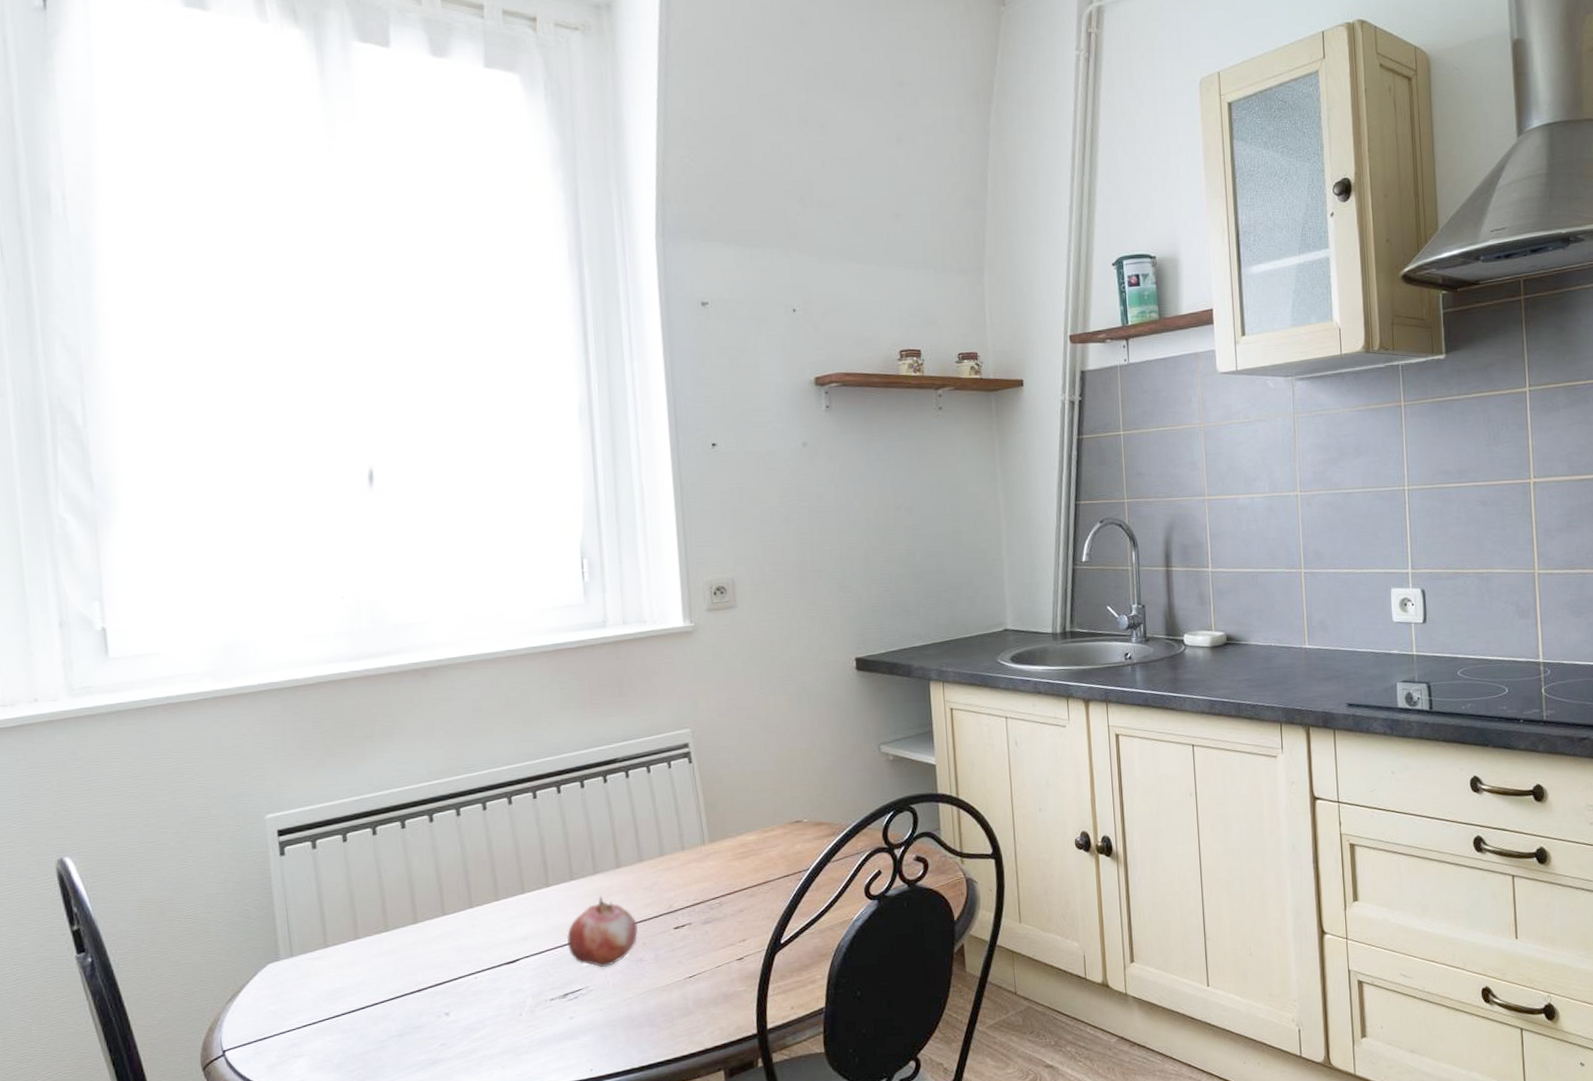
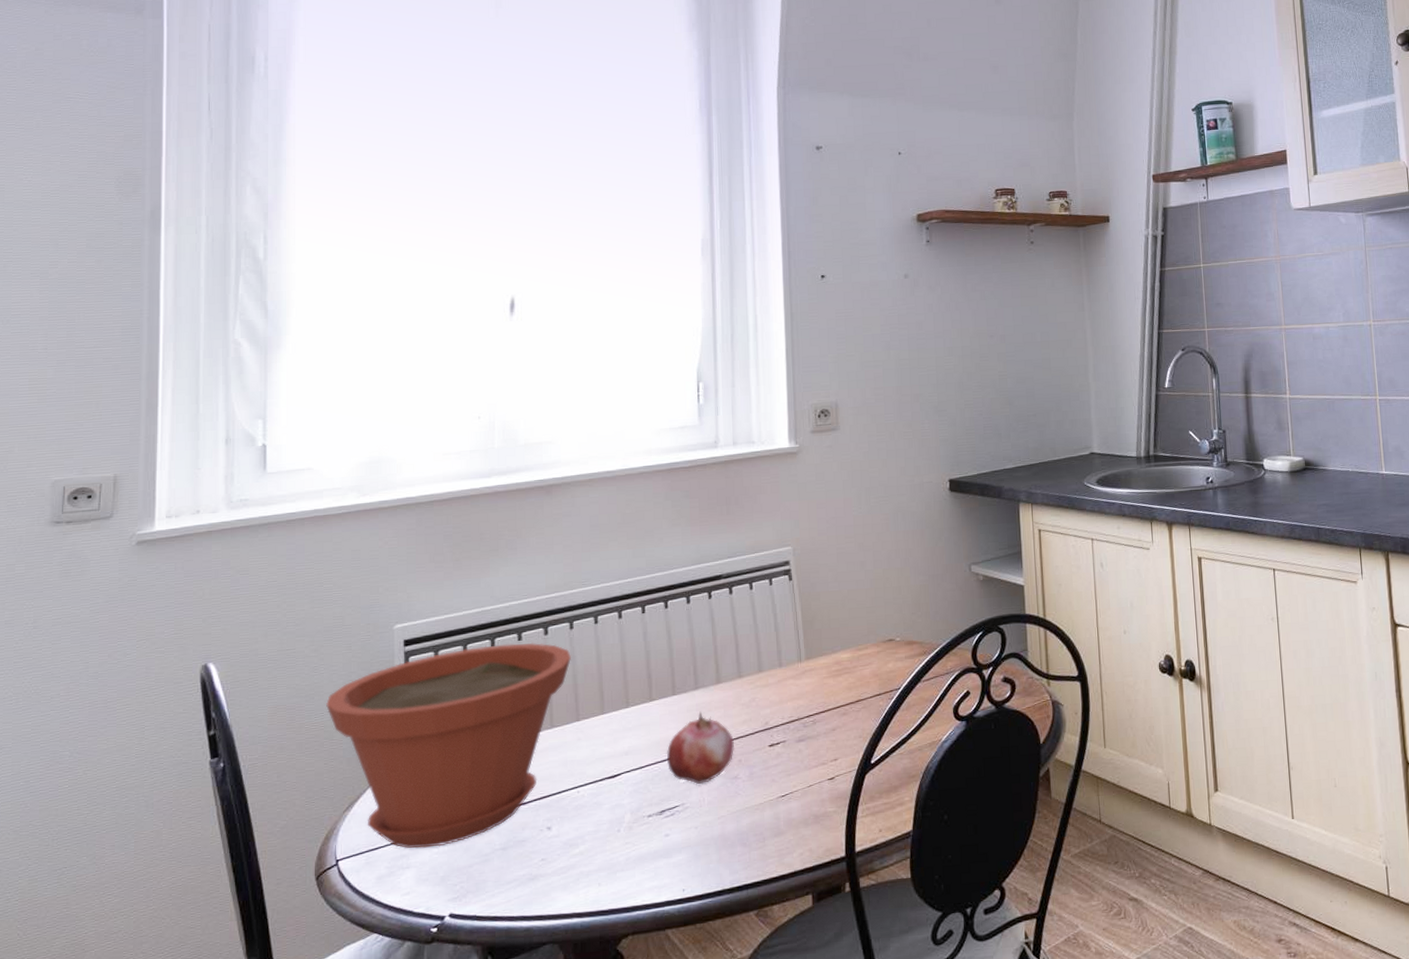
plant pot: none [198,830,460,1037] -> present [326,642,571,849]

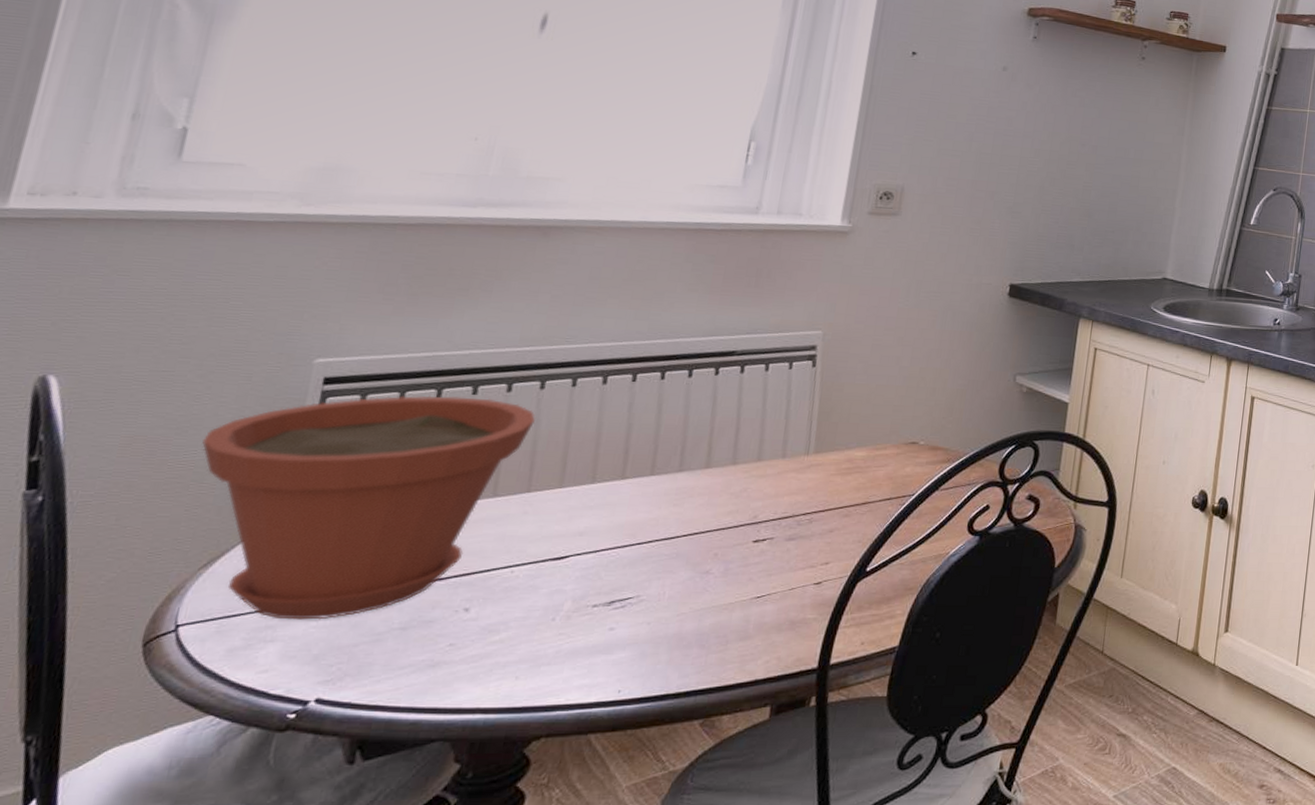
fruit: present [666,711,734,784] -> none [628,496,714,575]

